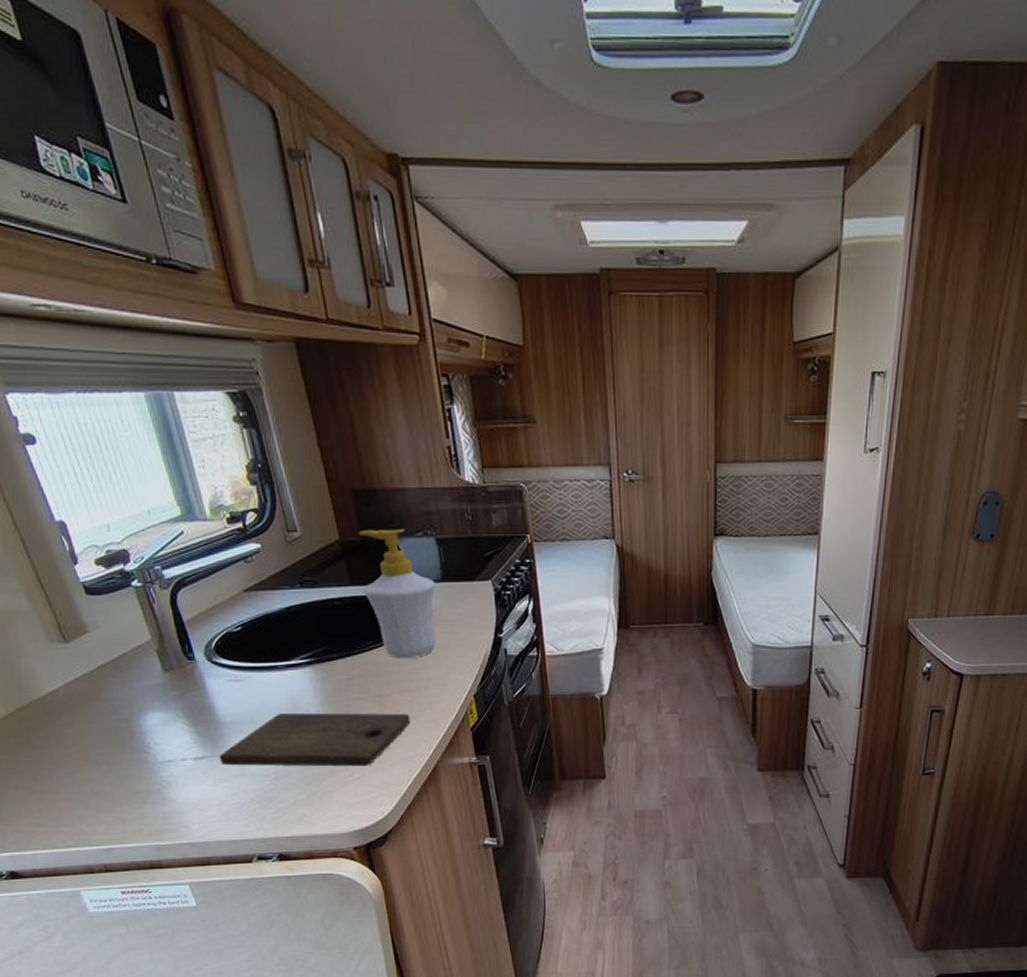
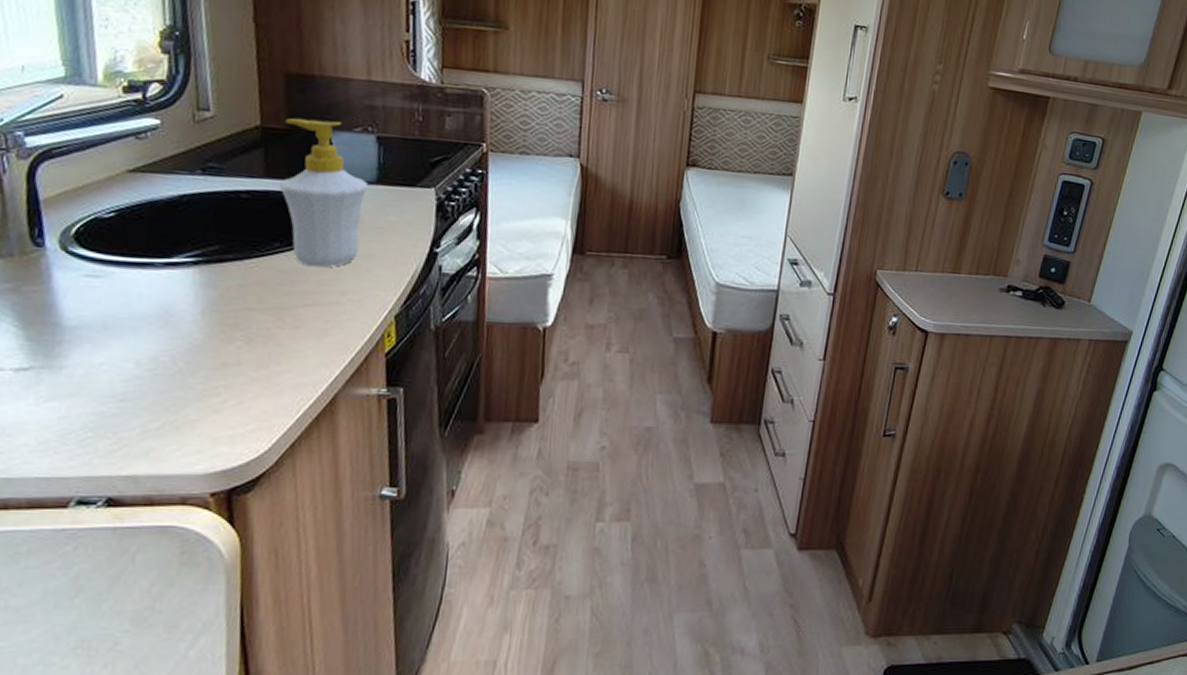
cutting board: present [219,713,411,767] -> none [50,320,313,392]

